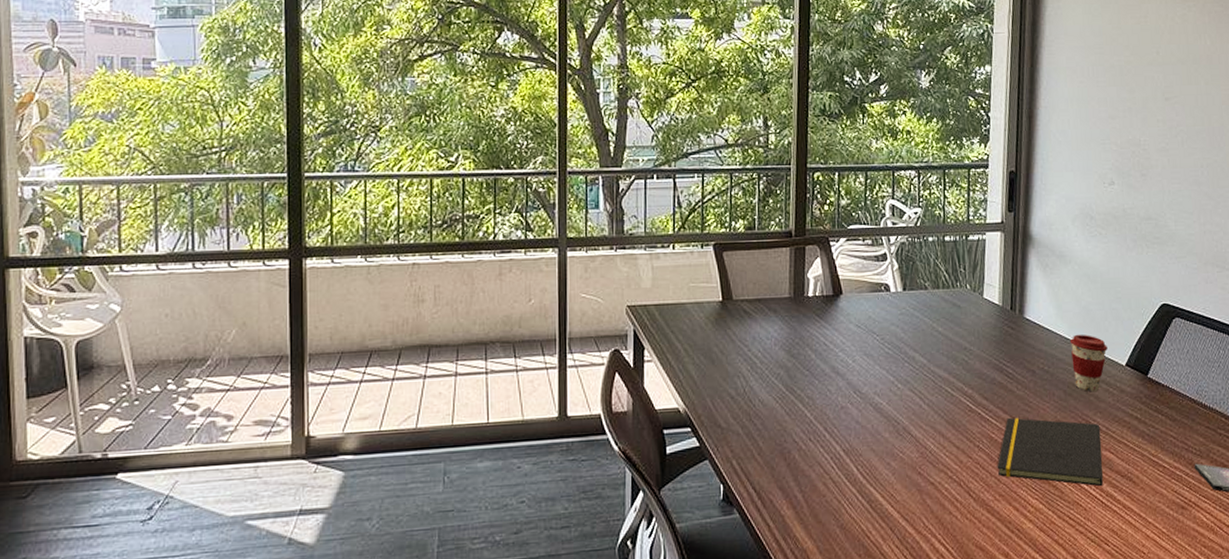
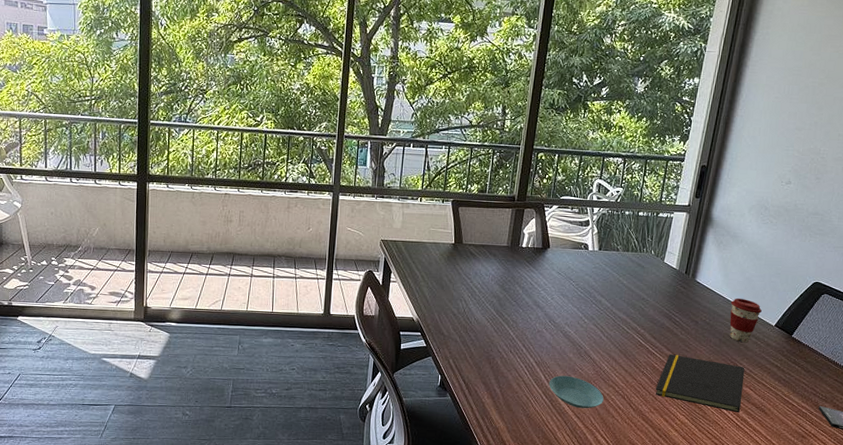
saucer: none [863,464,935,507] -> present [549,375,604,409]

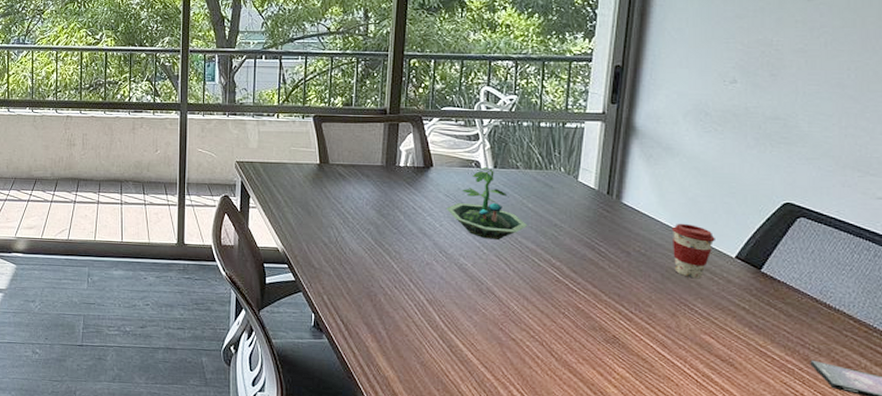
saucer: present [549,375,604,409] -> none [445,316,516,357]
terrarium: none [558,249,622,311] -> present [447,167,528,240]
notepad: present [655,353,745,413] -> none [582,291,701,367]

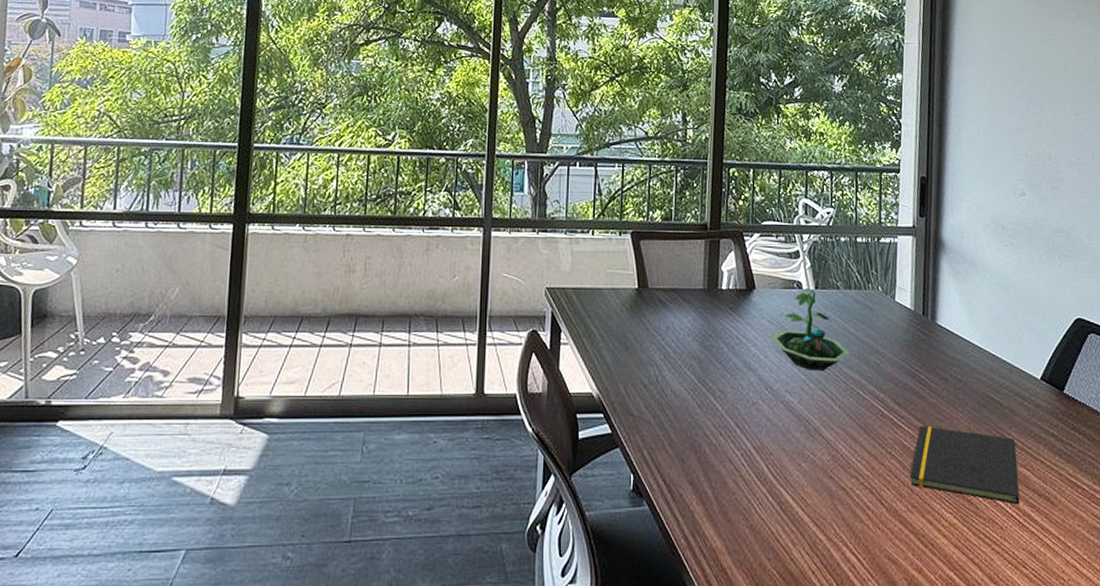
notepad: none [582,291,701,367] -> present [909,425,1020,505]
coffee cup: present [671,223,715,279] -> none [982,344,1022,405]

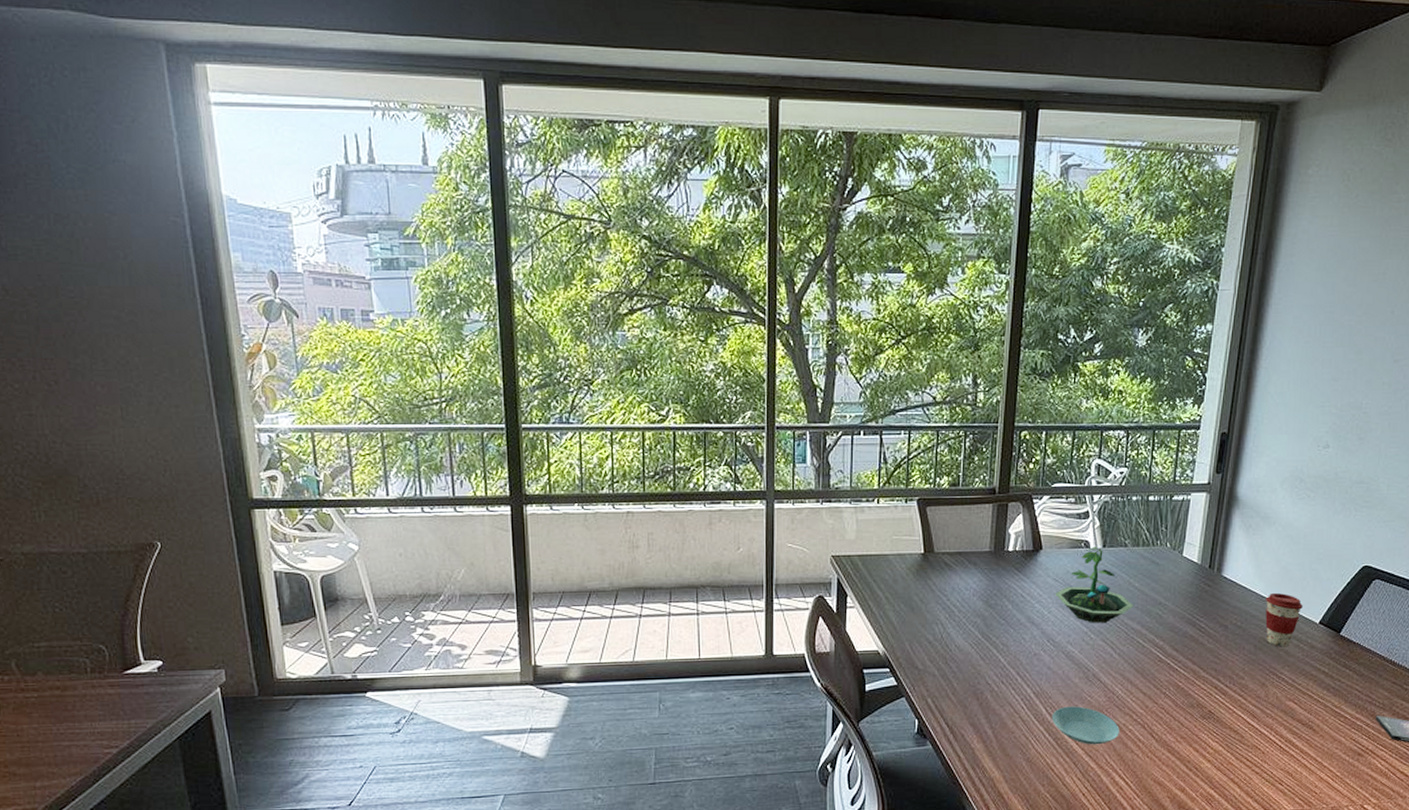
saucer: none [774,465,847,512] -> present [1052,706,1119,745]
notepad: present [909,425,1020,505] -> none [1181,668,1287,733]
coffee cup: none [982,344,1022,405] -> present [1265,592,1303,647]

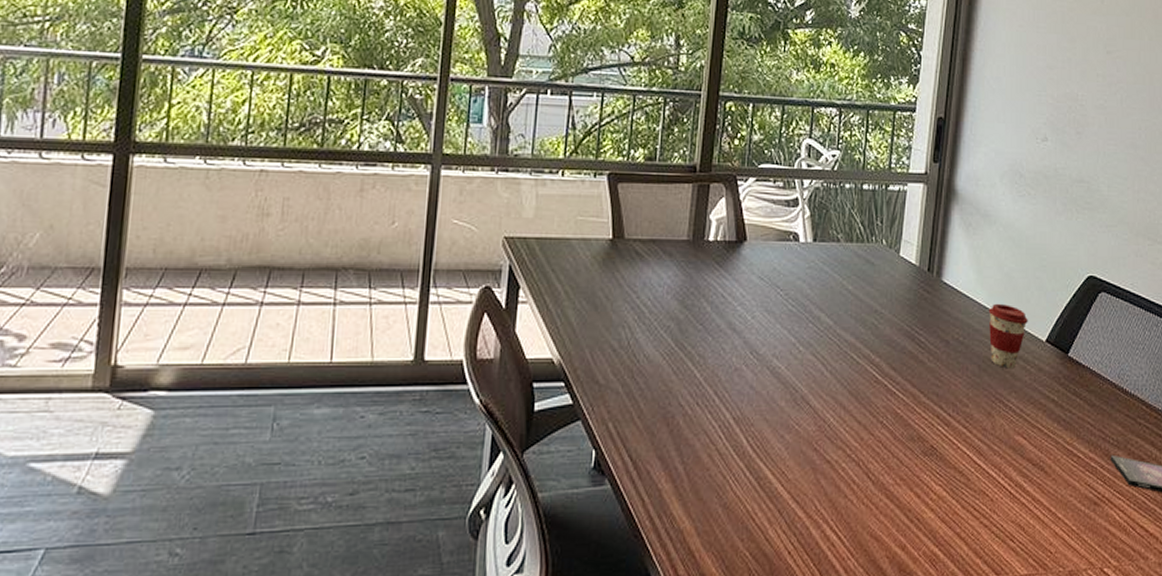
saucer: present [1052,706,1119,745] -> none [753,437,831,487]
terrarium: present [1055,547,1134,623] -> none [760,241,848,333]

